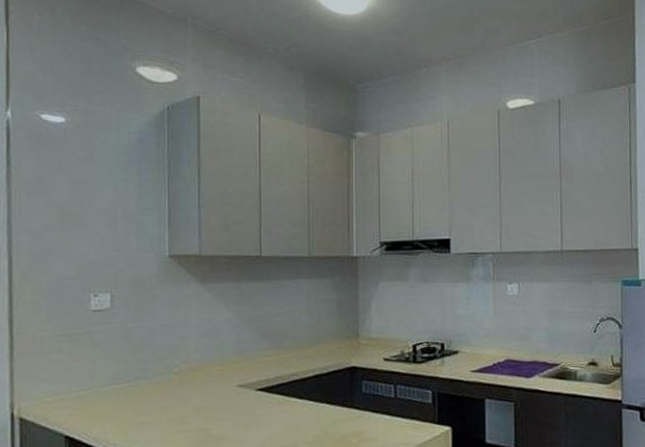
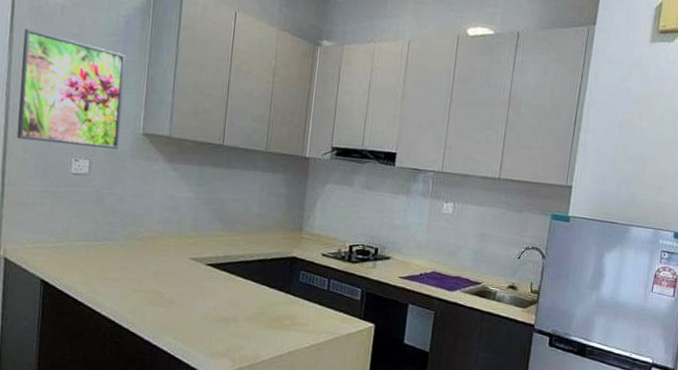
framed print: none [23,159,143,281] -> present [16,28,126,149]

